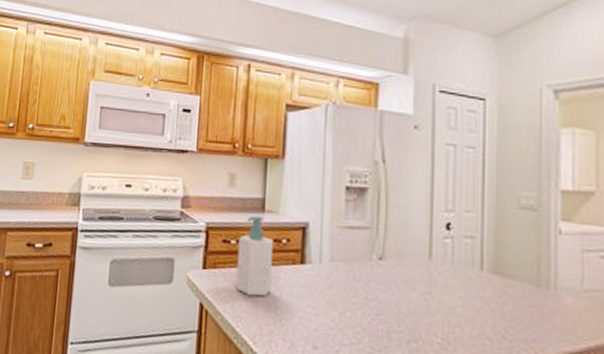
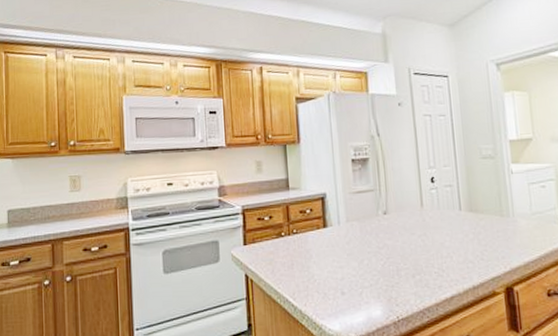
soap bottle: present [235,215,274,297] -> none [270,193,303,261]

